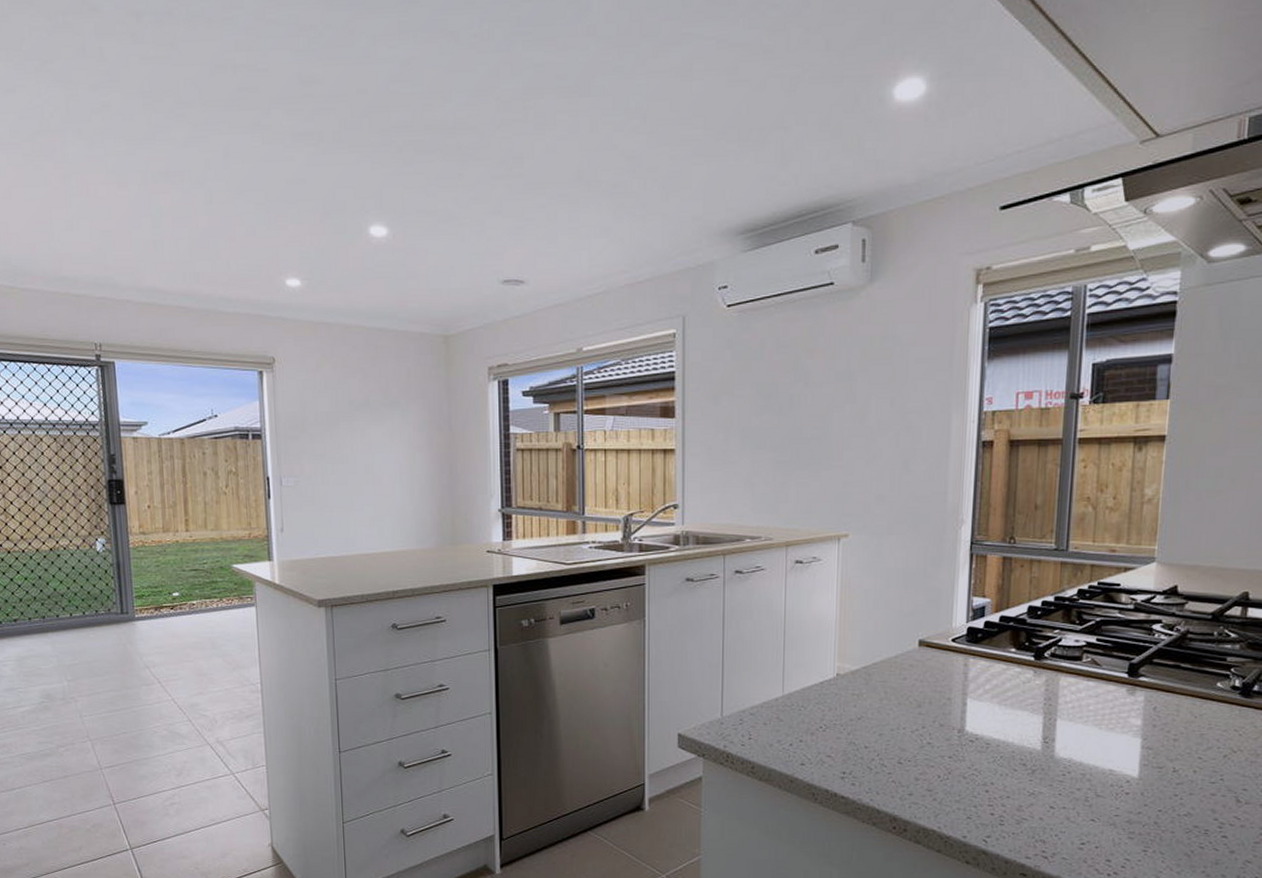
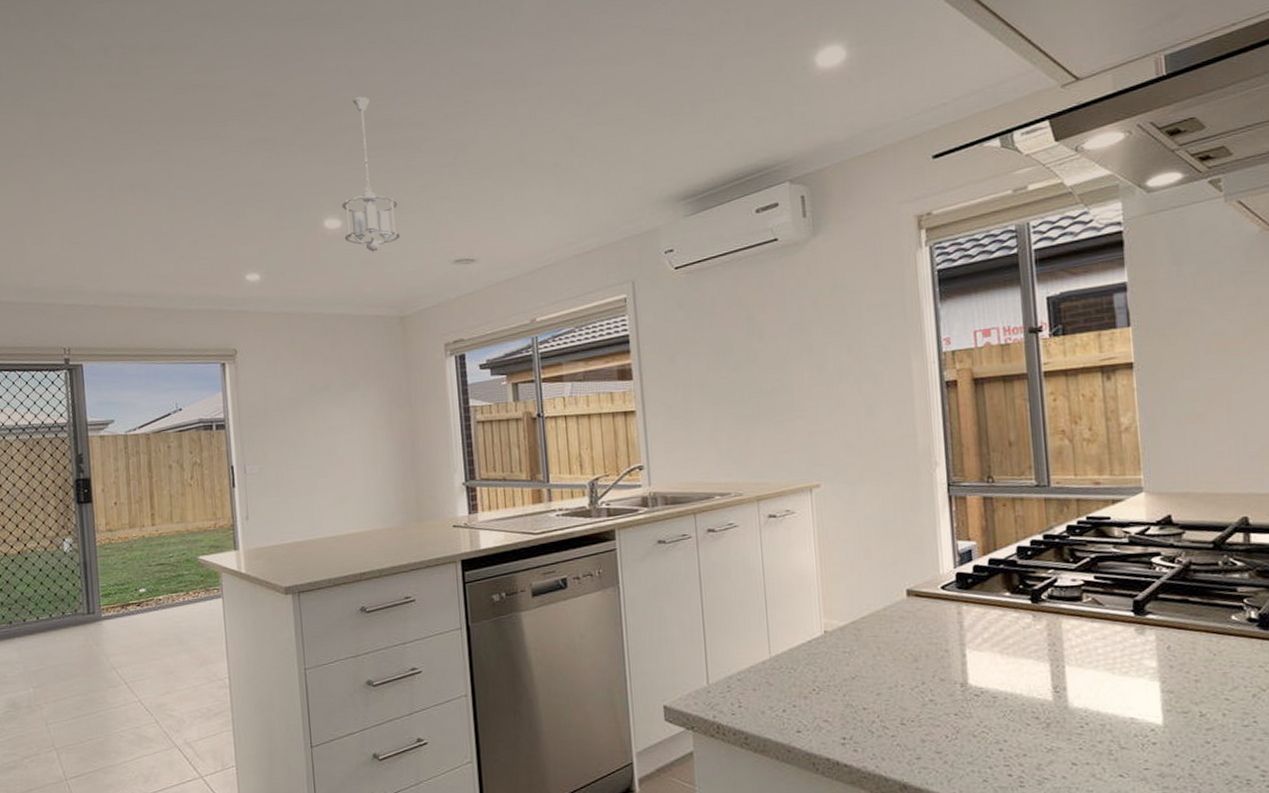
pendant light: none [388,92,448,266] -> present [342,96,400,253]

